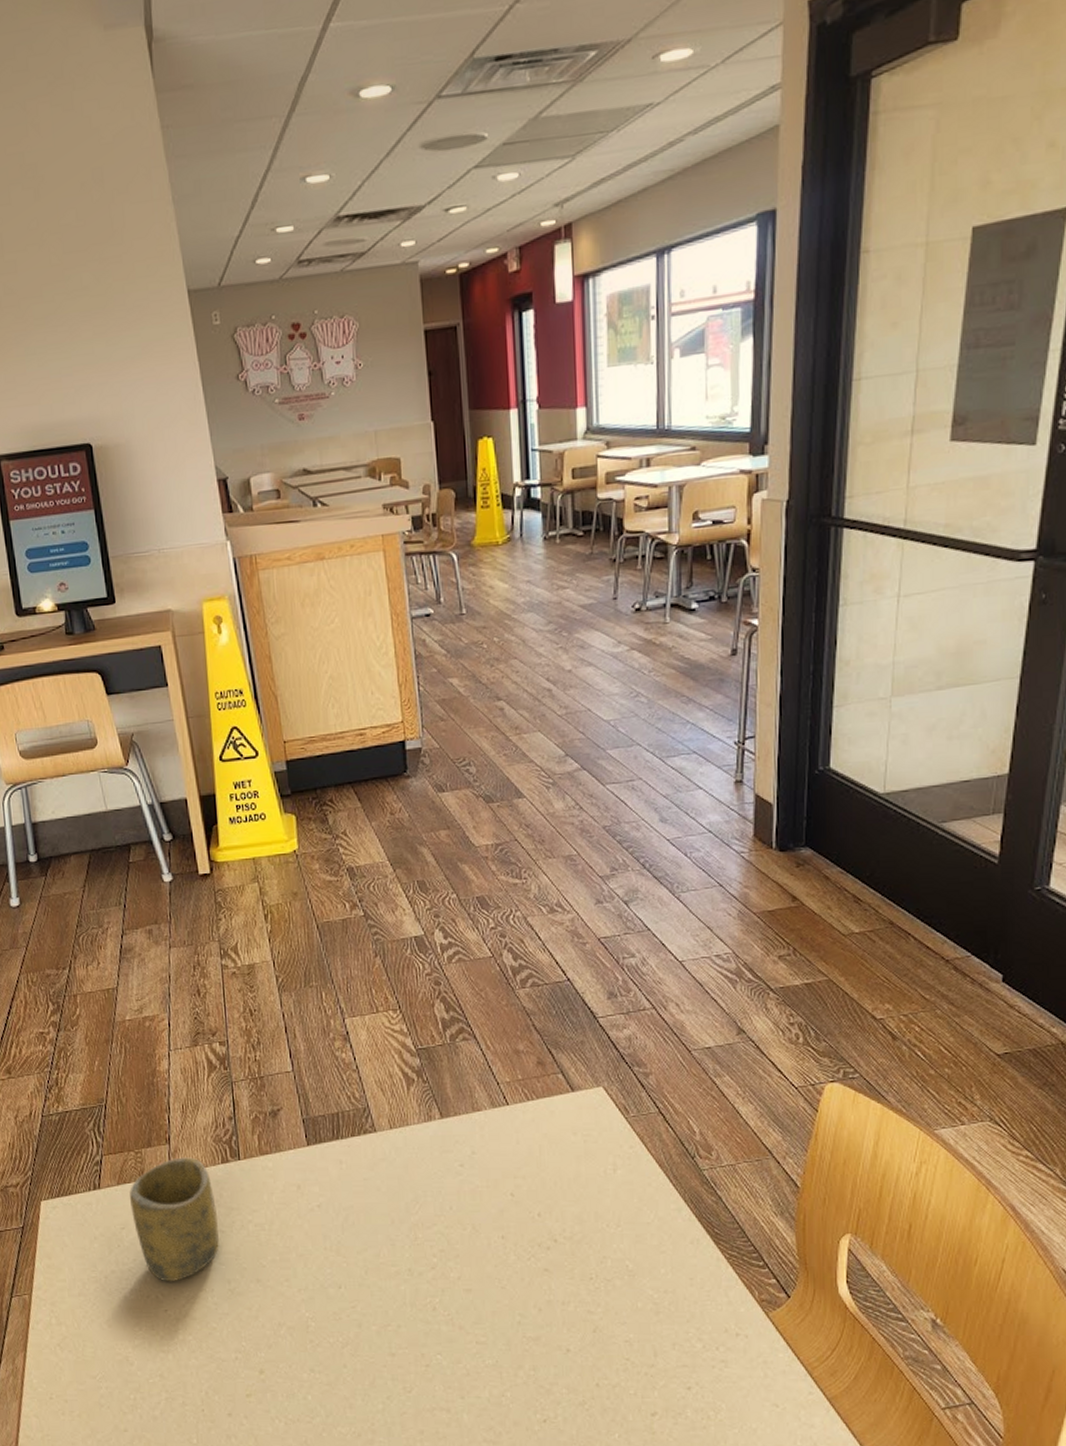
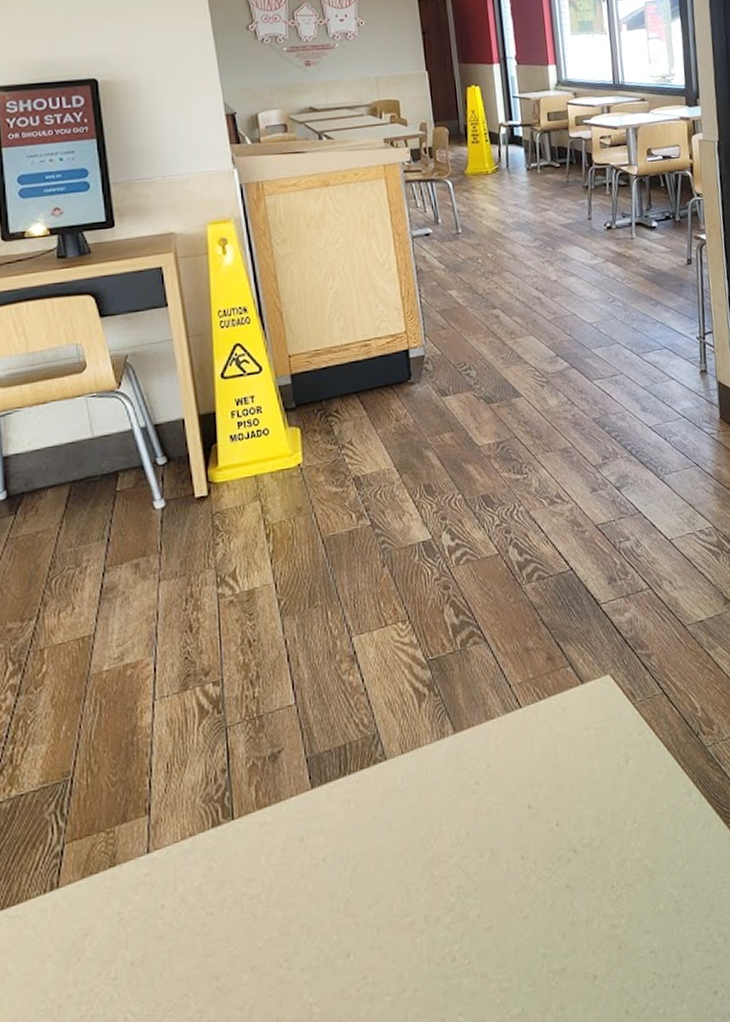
cup: present [130,1157,219,1282] -> none [97,826,206,996]

